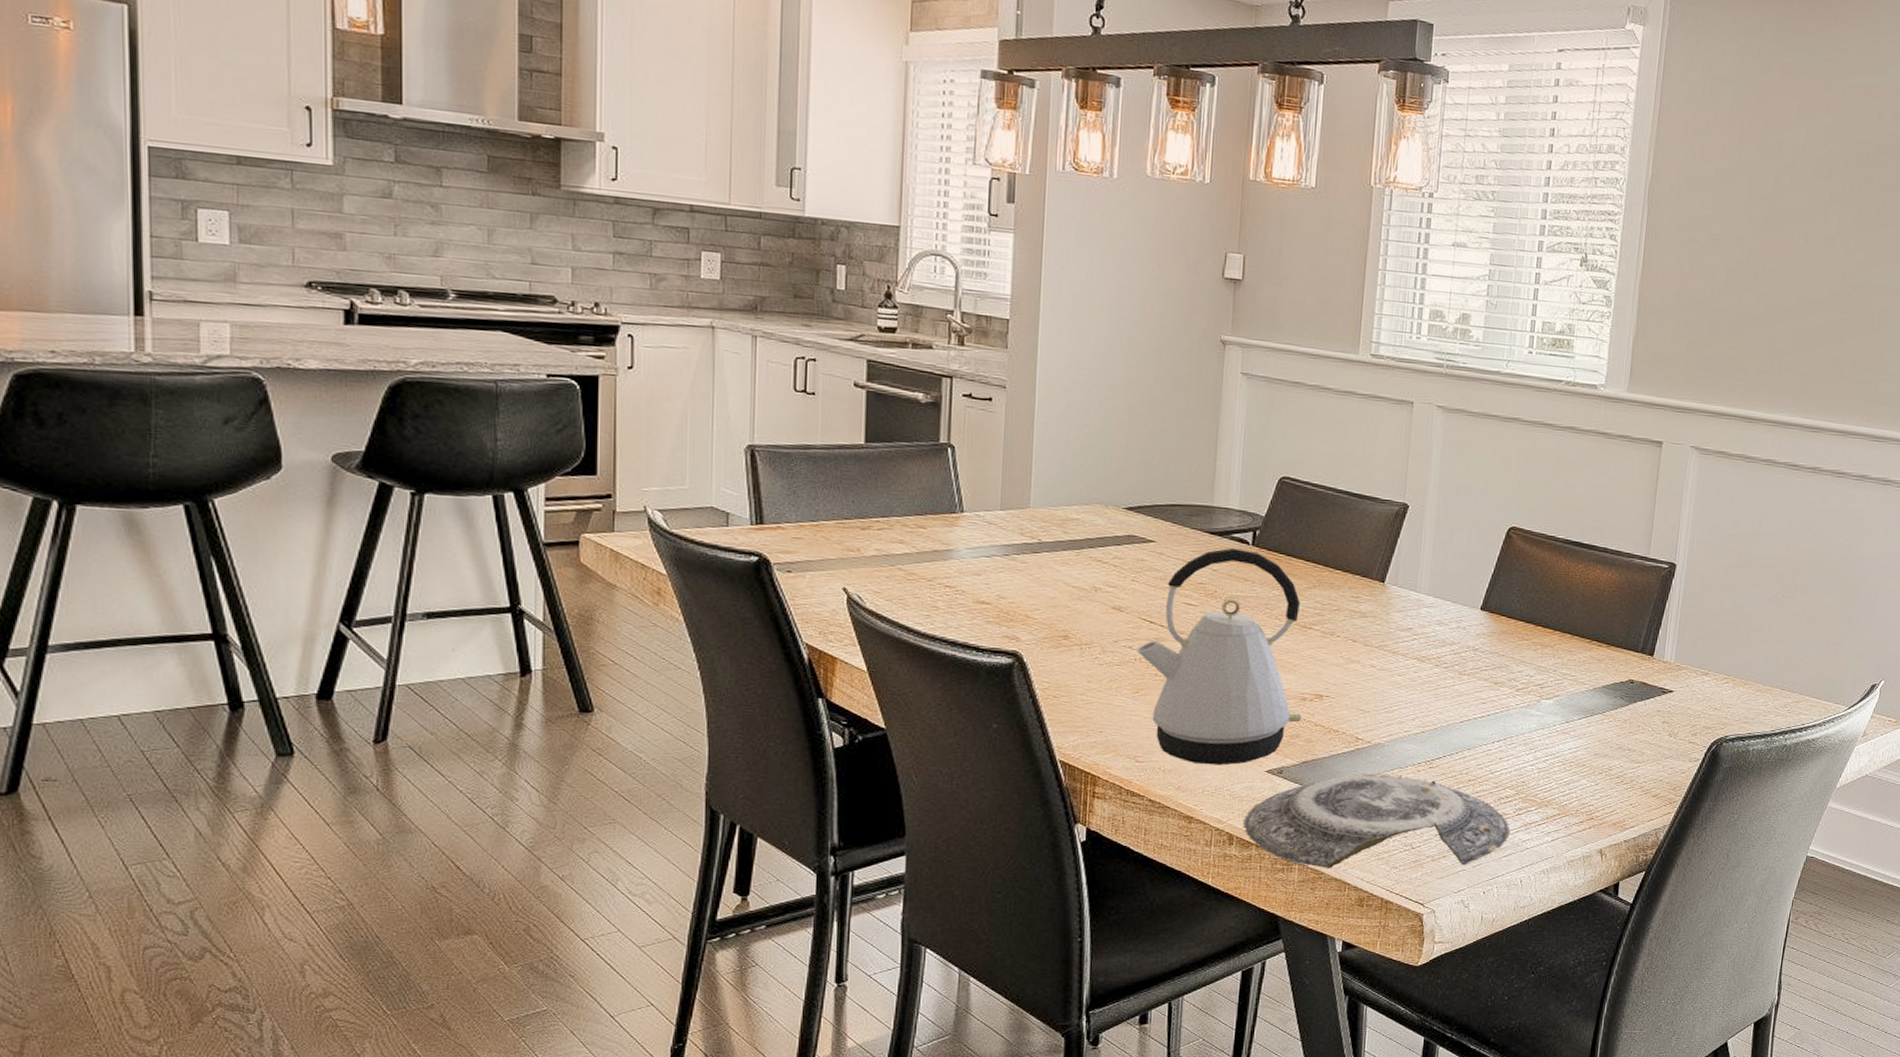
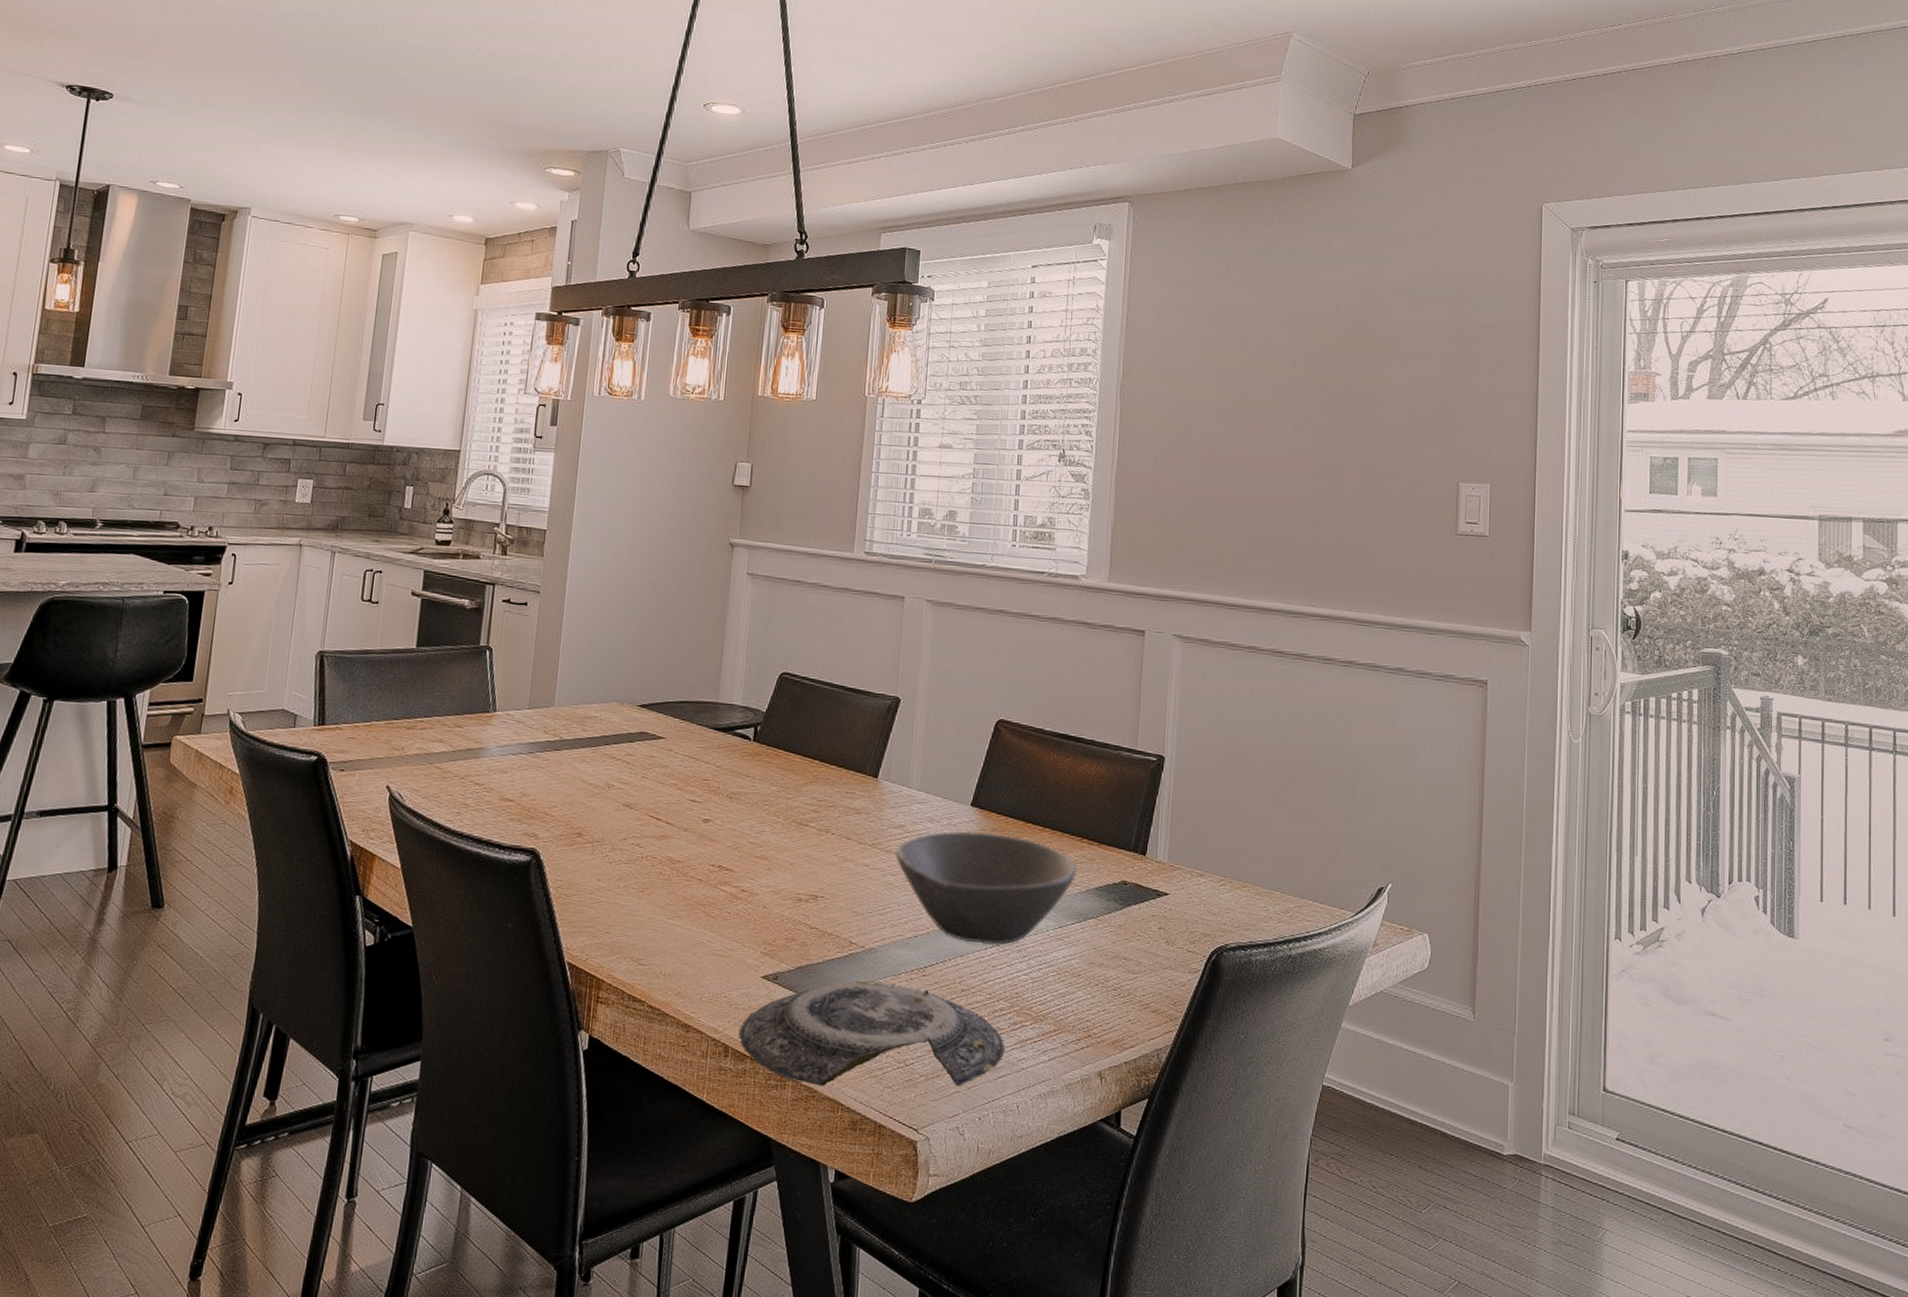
kettle: present [1137,547,1302,766] -> none [644,743,797,970]
bowl: none [1403,634,1586,739] -> present [895,831,1078,945]

